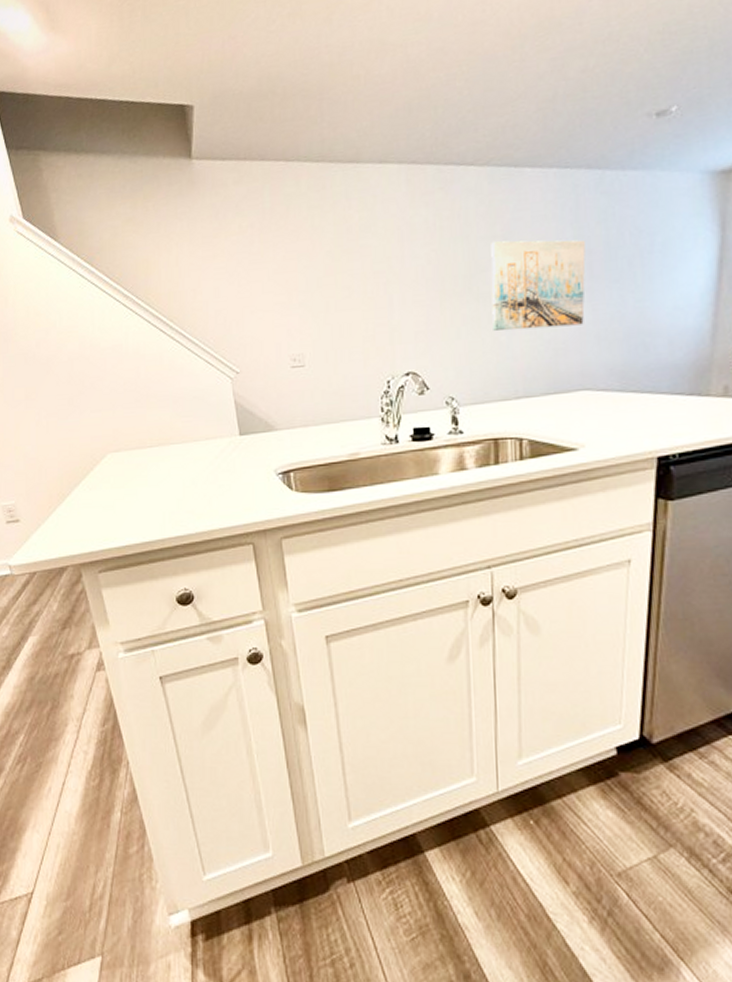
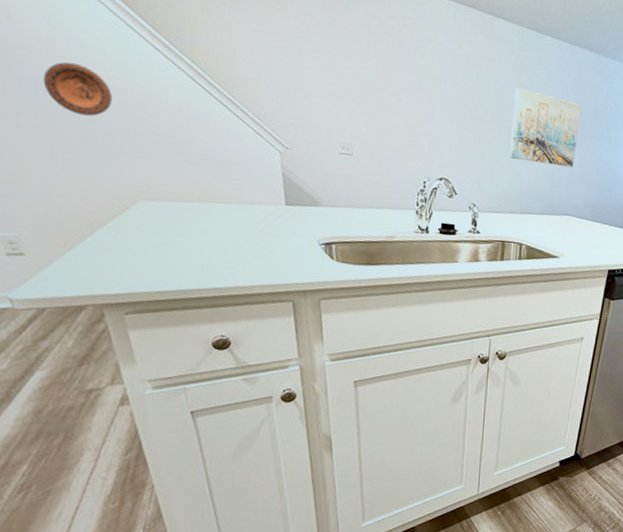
decorative plate: none [31,331,83,379] -> present [43,61,112,116]

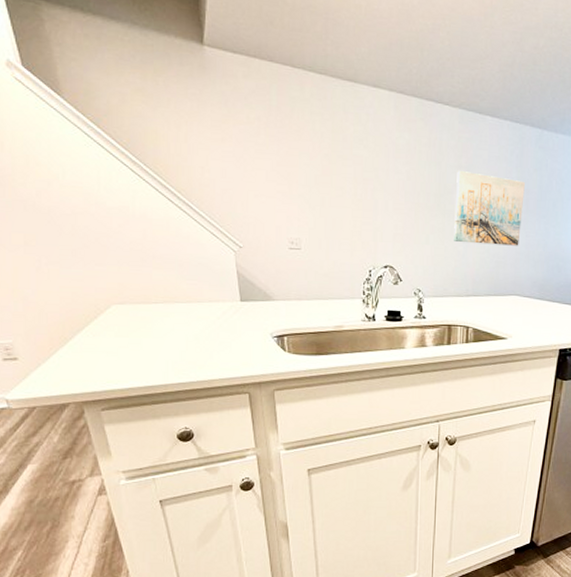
decorative plate: present [43,61,112,116] -> none [31,183,87,231]

